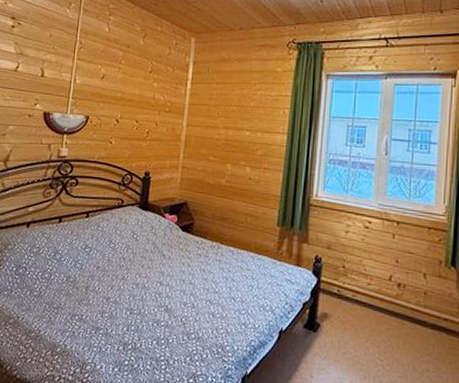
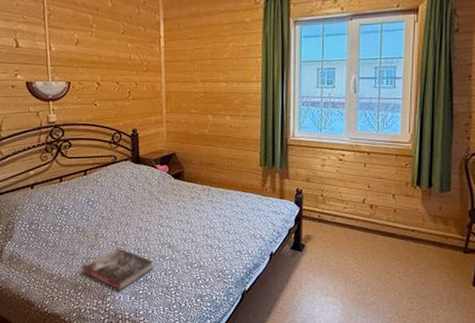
book: none [64,304,146,359] -> present [81,247,154,291]

